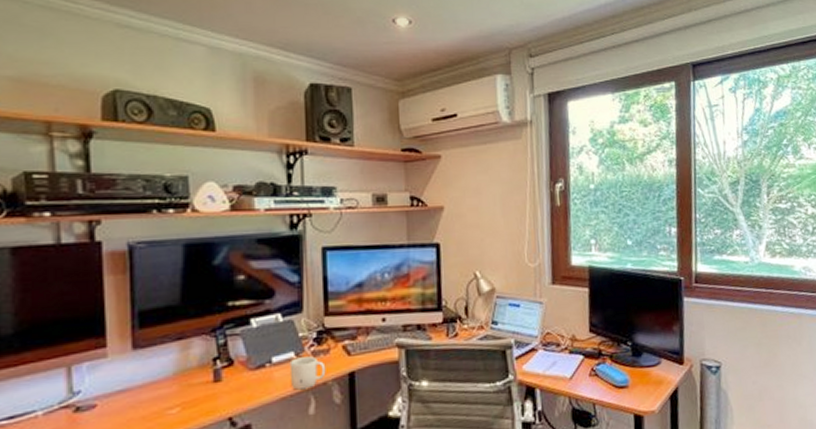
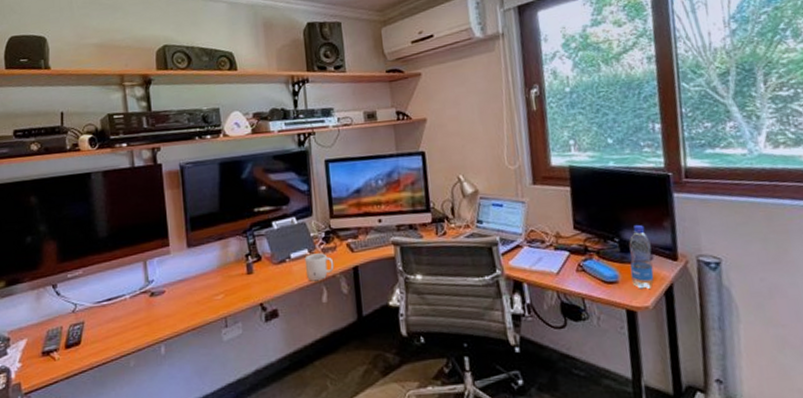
bottle: none [640,328,662,394] -> present [629,224,654,289]

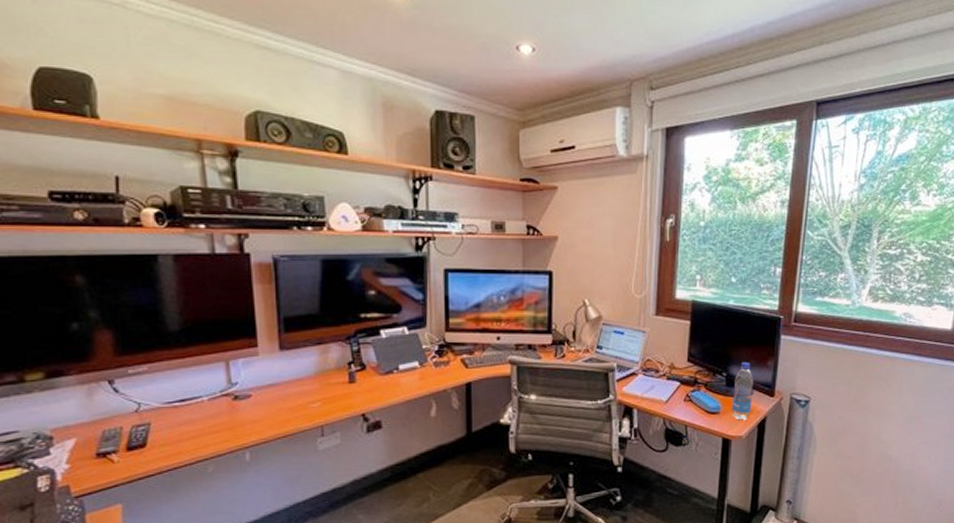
mug: present [304,253,334,282] -> none [414,366,446,395]

